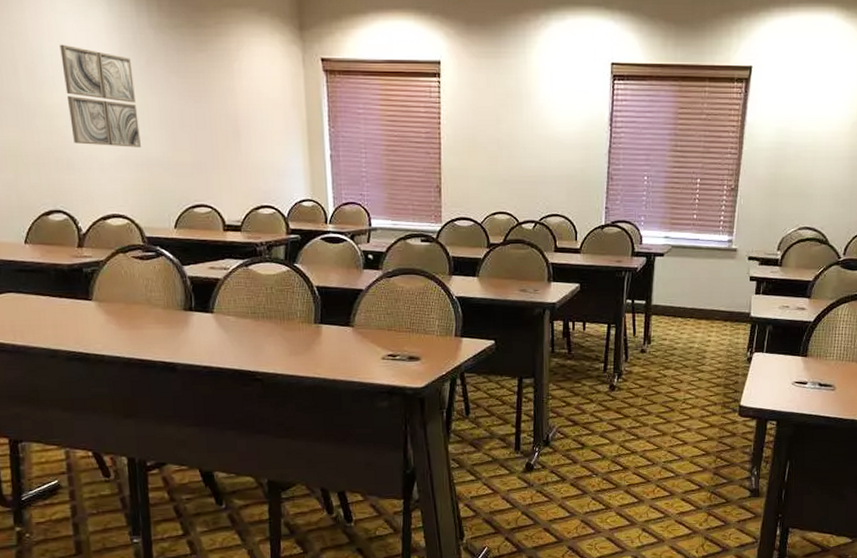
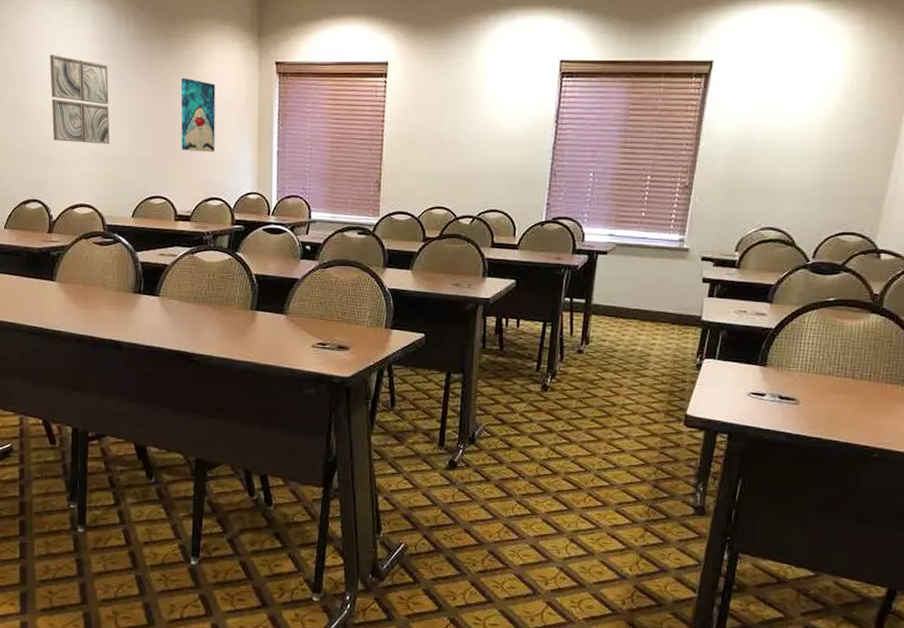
wall art: none [217,74,262,156] -> present [181,77,216,152]

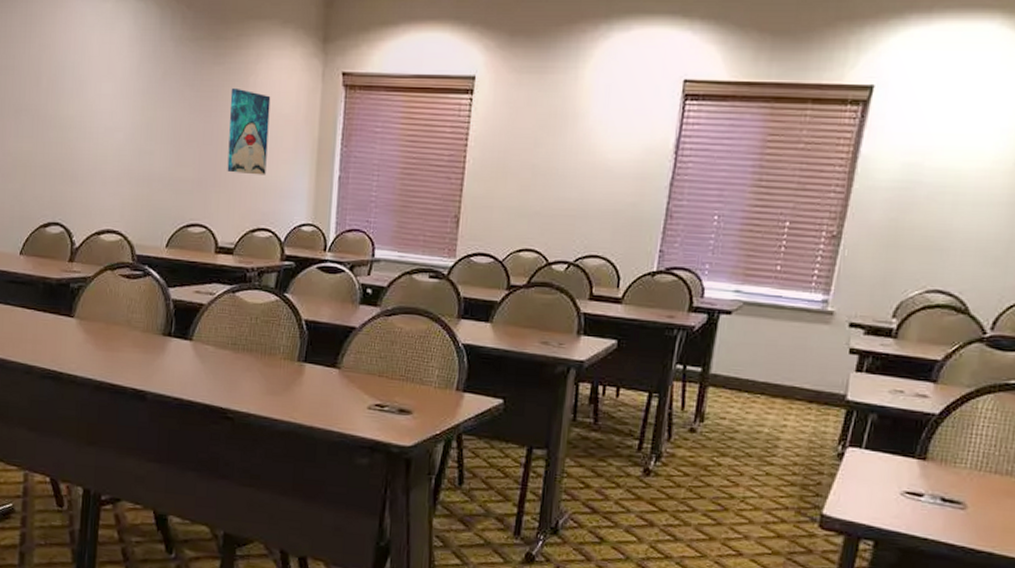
wall art: present [50,54,109,144] -> none [81,56,148,162]

